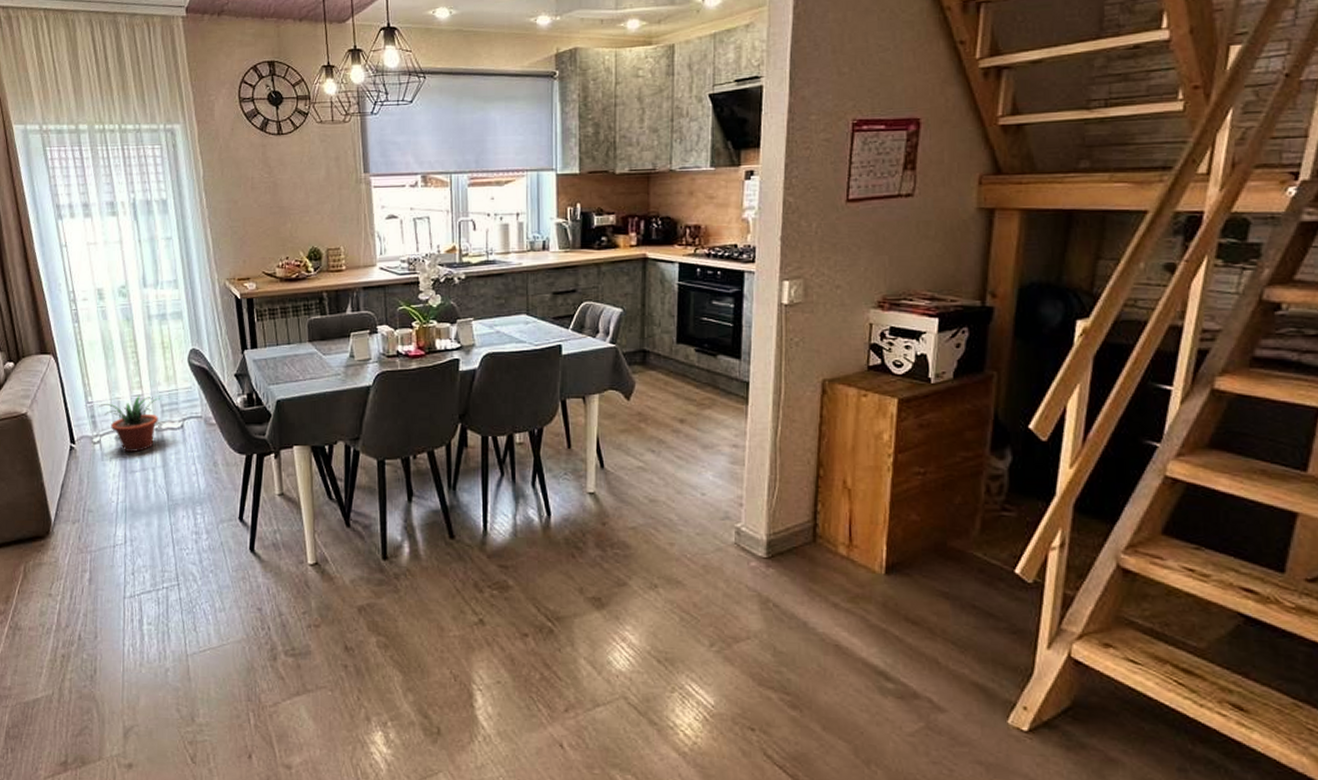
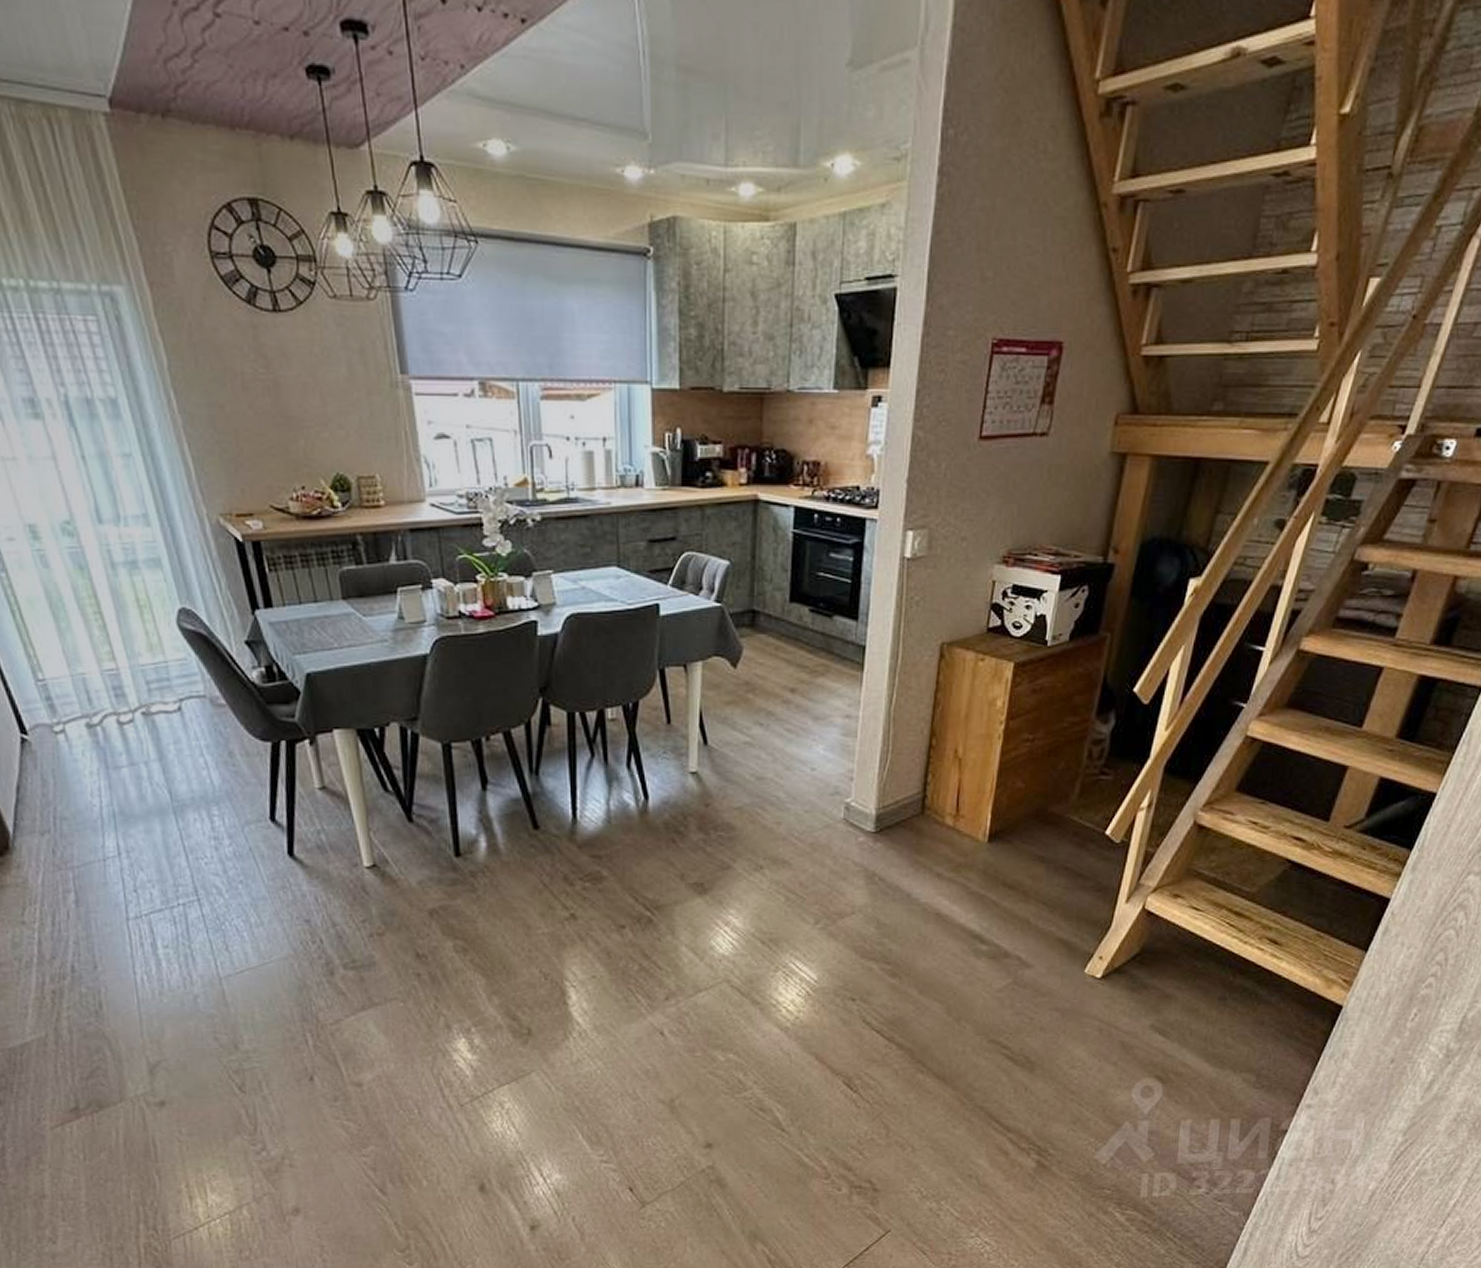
potted plant: present [99,395,160,452] -> none [55,670,145,742]

